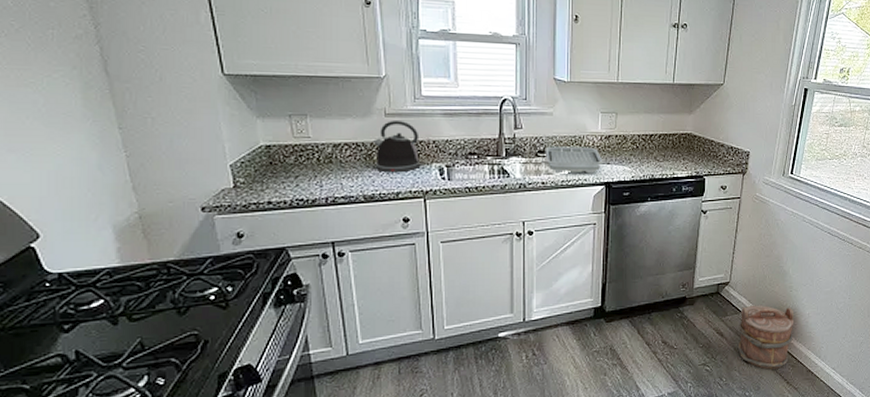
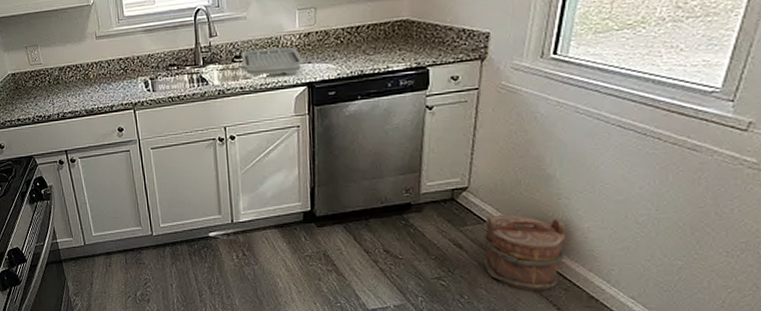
kettle: present [373,121,423,173] -> none [89,41,130,89]

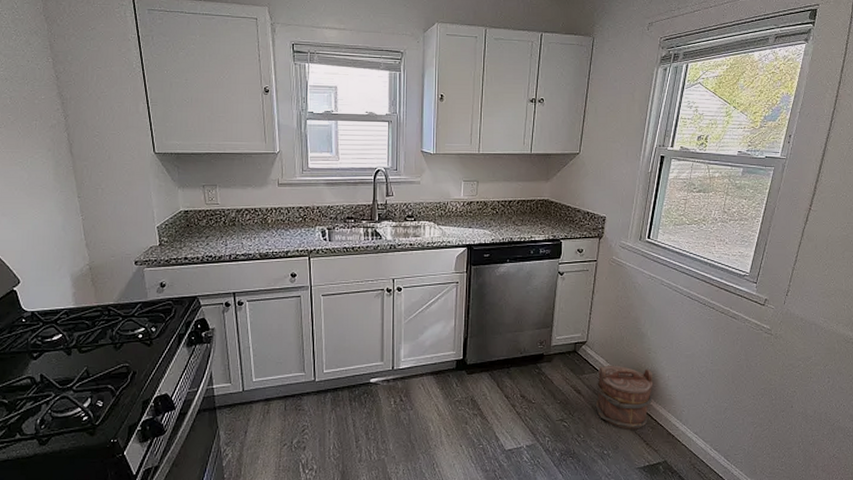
dish rack: present [241,47,303,78] -> none [412,211,465,237]

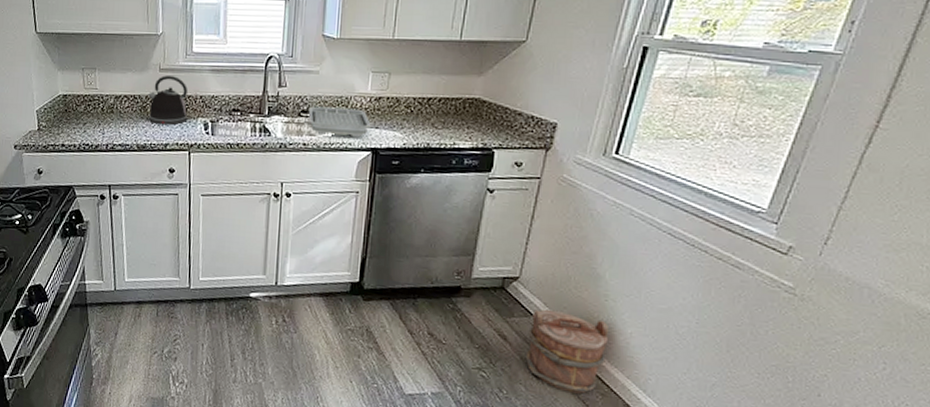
kettle: none [268,190,308,234] -> present [148,75,190,126]
dish rack: none [412,211,465,237] -> present [308,106,371,138]

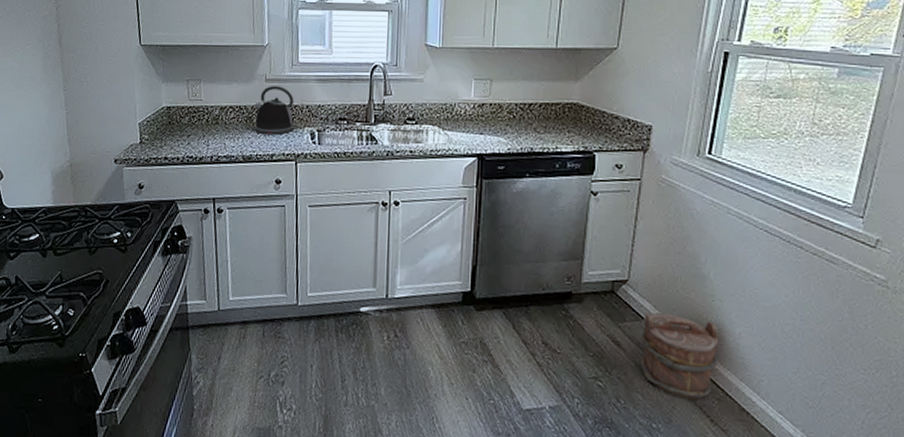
dish rack: present [308,106,371,138] -> none [414,113,476,144]

